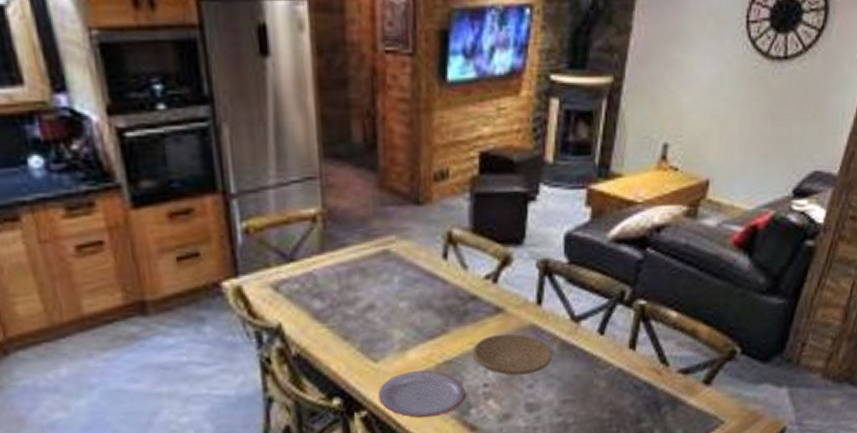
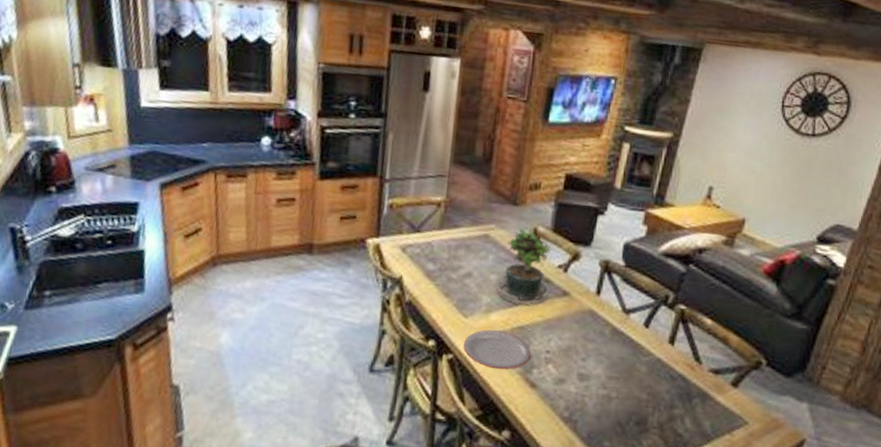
potted plant: none [407,232,478,334] -> present [495,226,552,305]
plate: present [473,333,552,376] -> none [541,312,604,349]

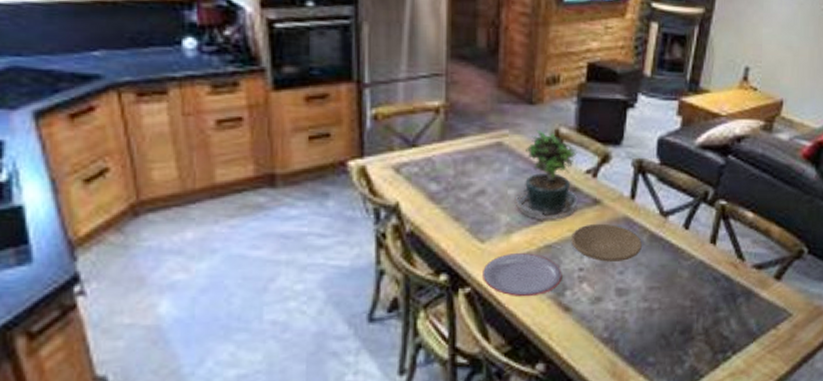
plate: none [541,312,604,349] -> present [571,223,642,262]

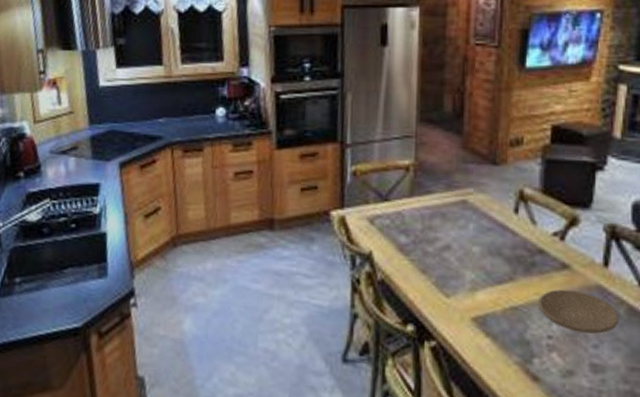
plate: present [483,253,562,297] -> none [448,311,529,360]
potted plant: present [515,129,578,220] -> none [479,189,544,282]

